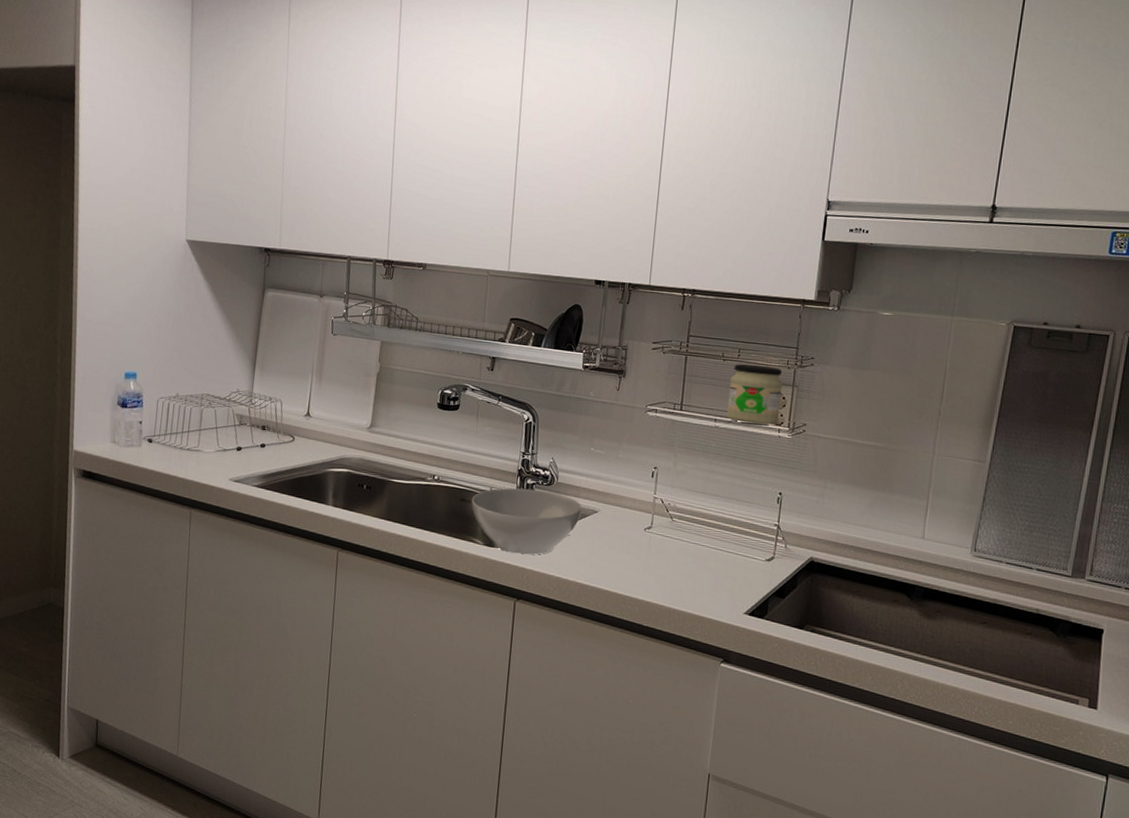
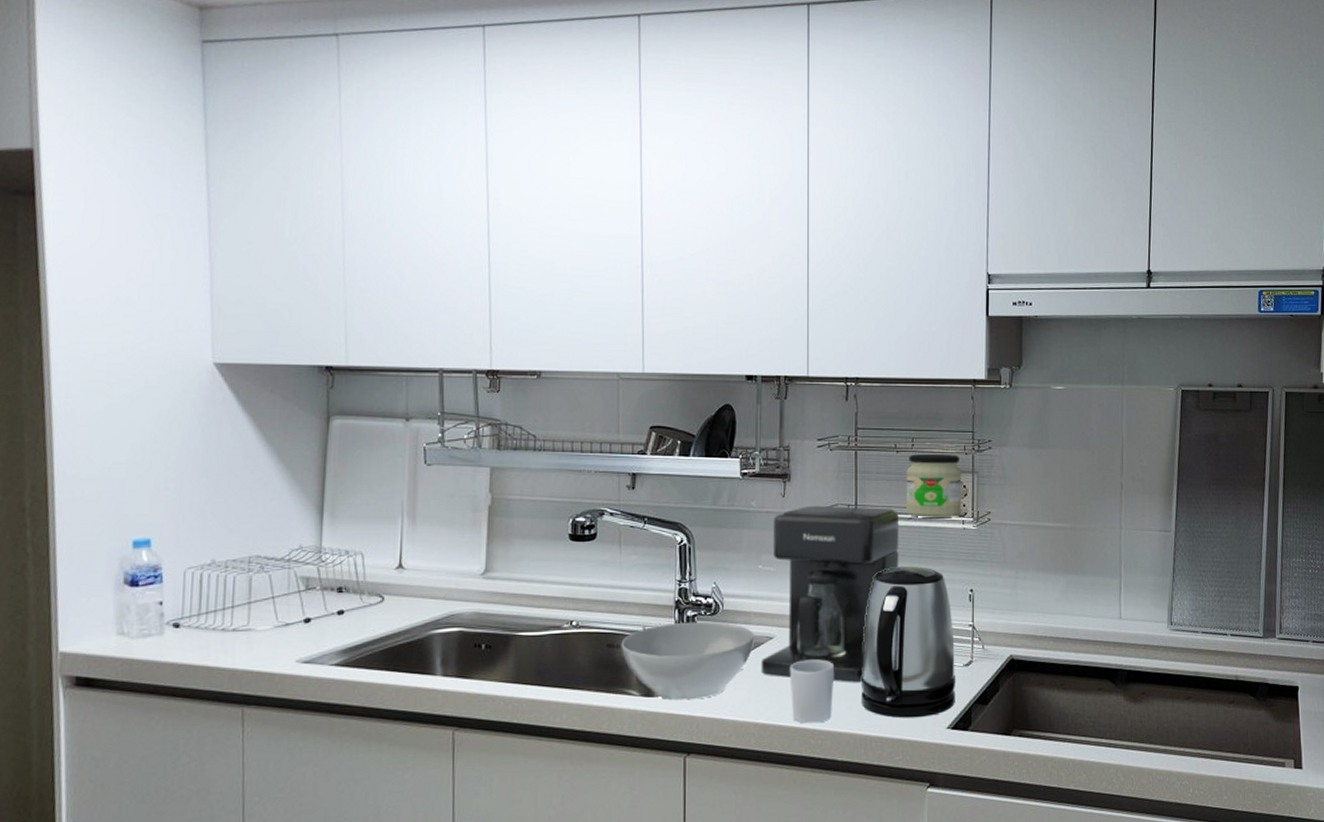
coffee maker: none [584,400,720,562] -> present [760,505,899,683]
mug: none [608,534,649,591] -> present [790,659,835,724]
kettle: none [668,463,760,601] -> present [860,566,956,719]

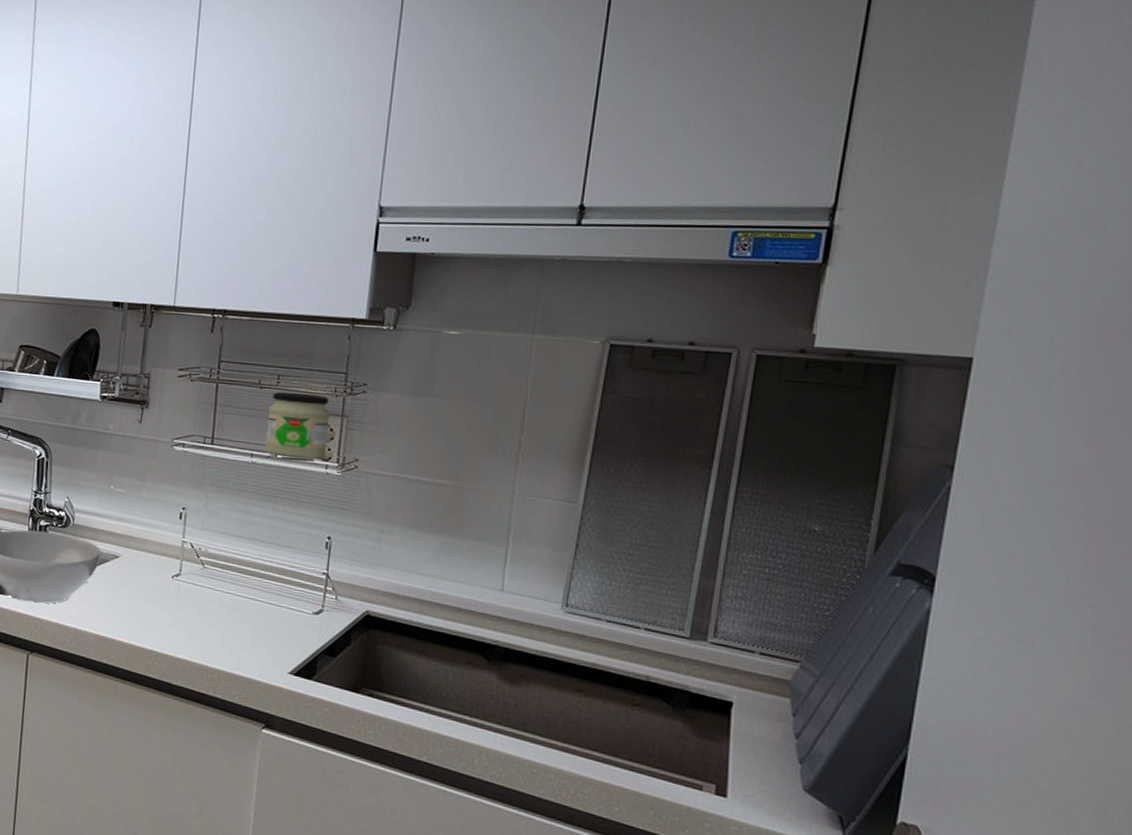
coffee maker: present [760,505,899,683] -> none [104,433,257,614]
mug: present [790,659,835,724] -> none [131,582,177,645]
kettle: present [860,566,956,719] -> none [200,504,306,659]

